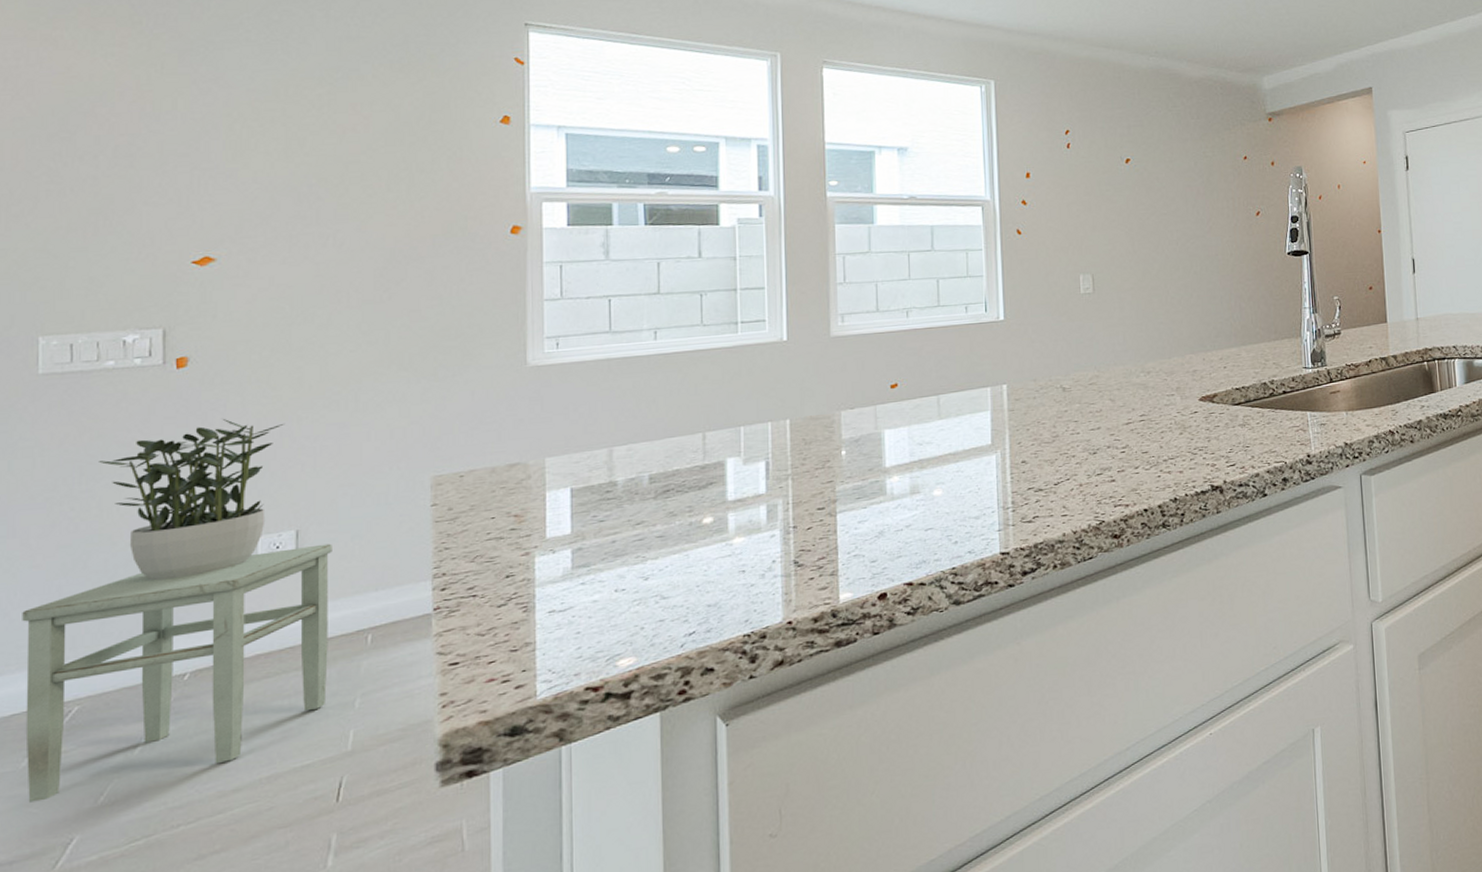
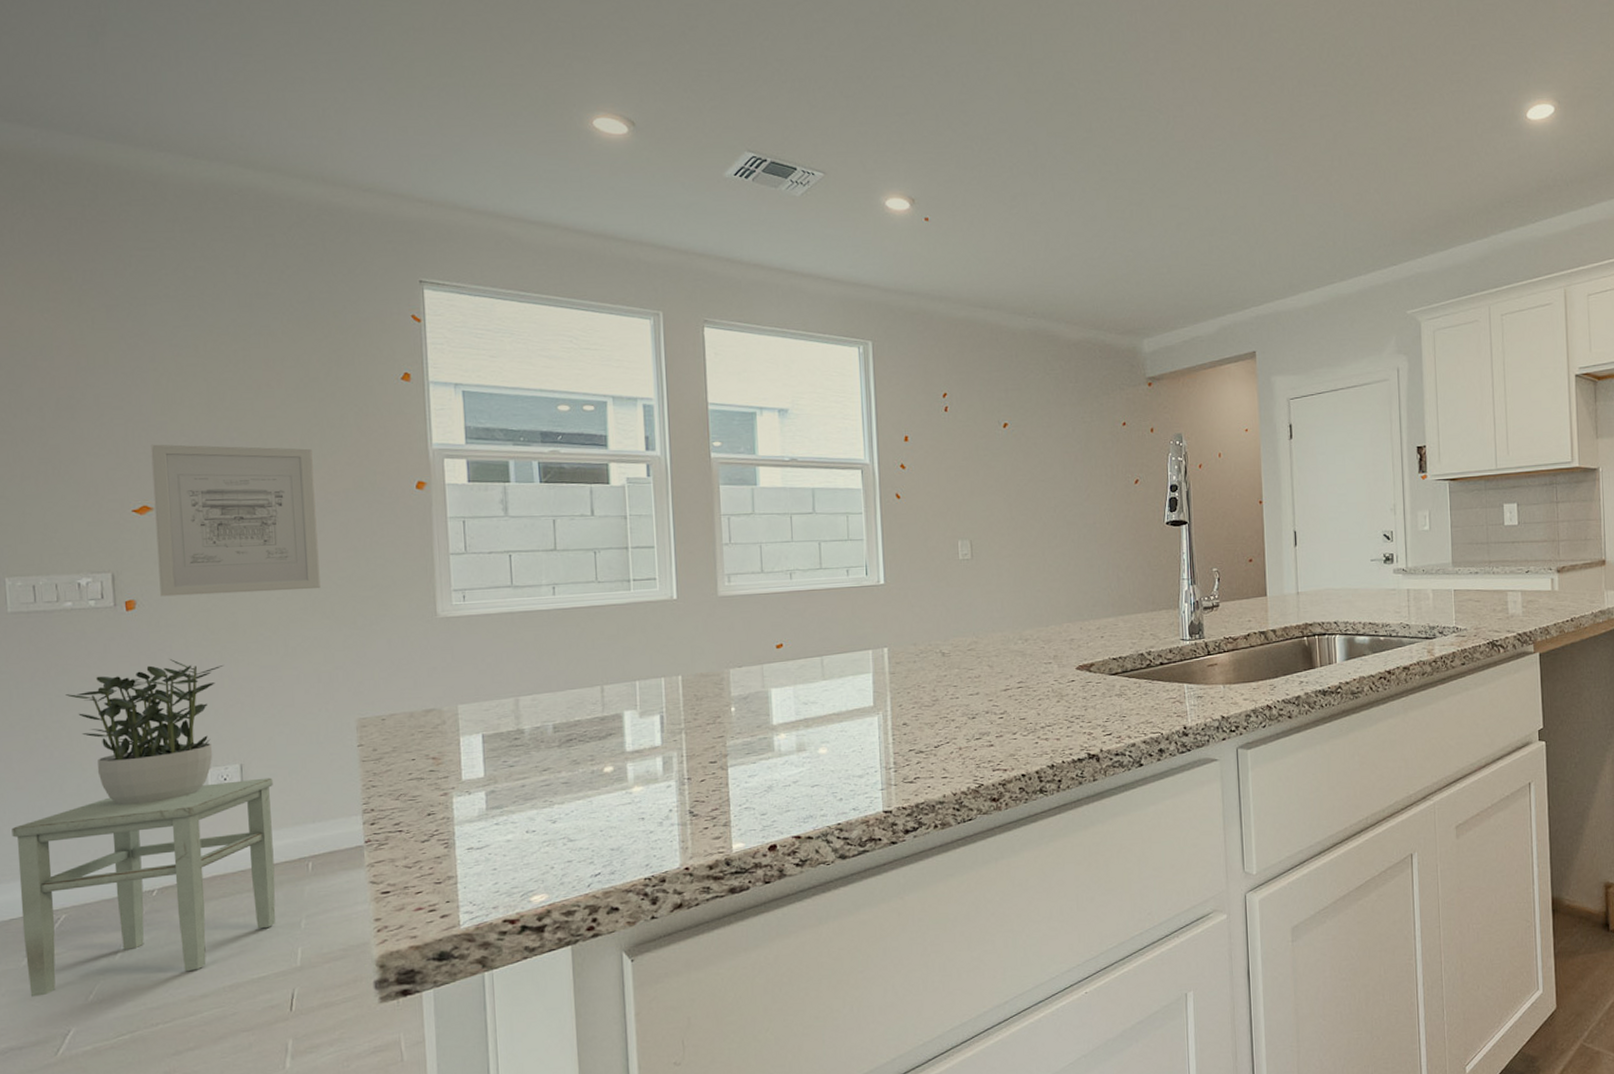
wall art: none [217,192,399,353] -> present [150,444,321,597]

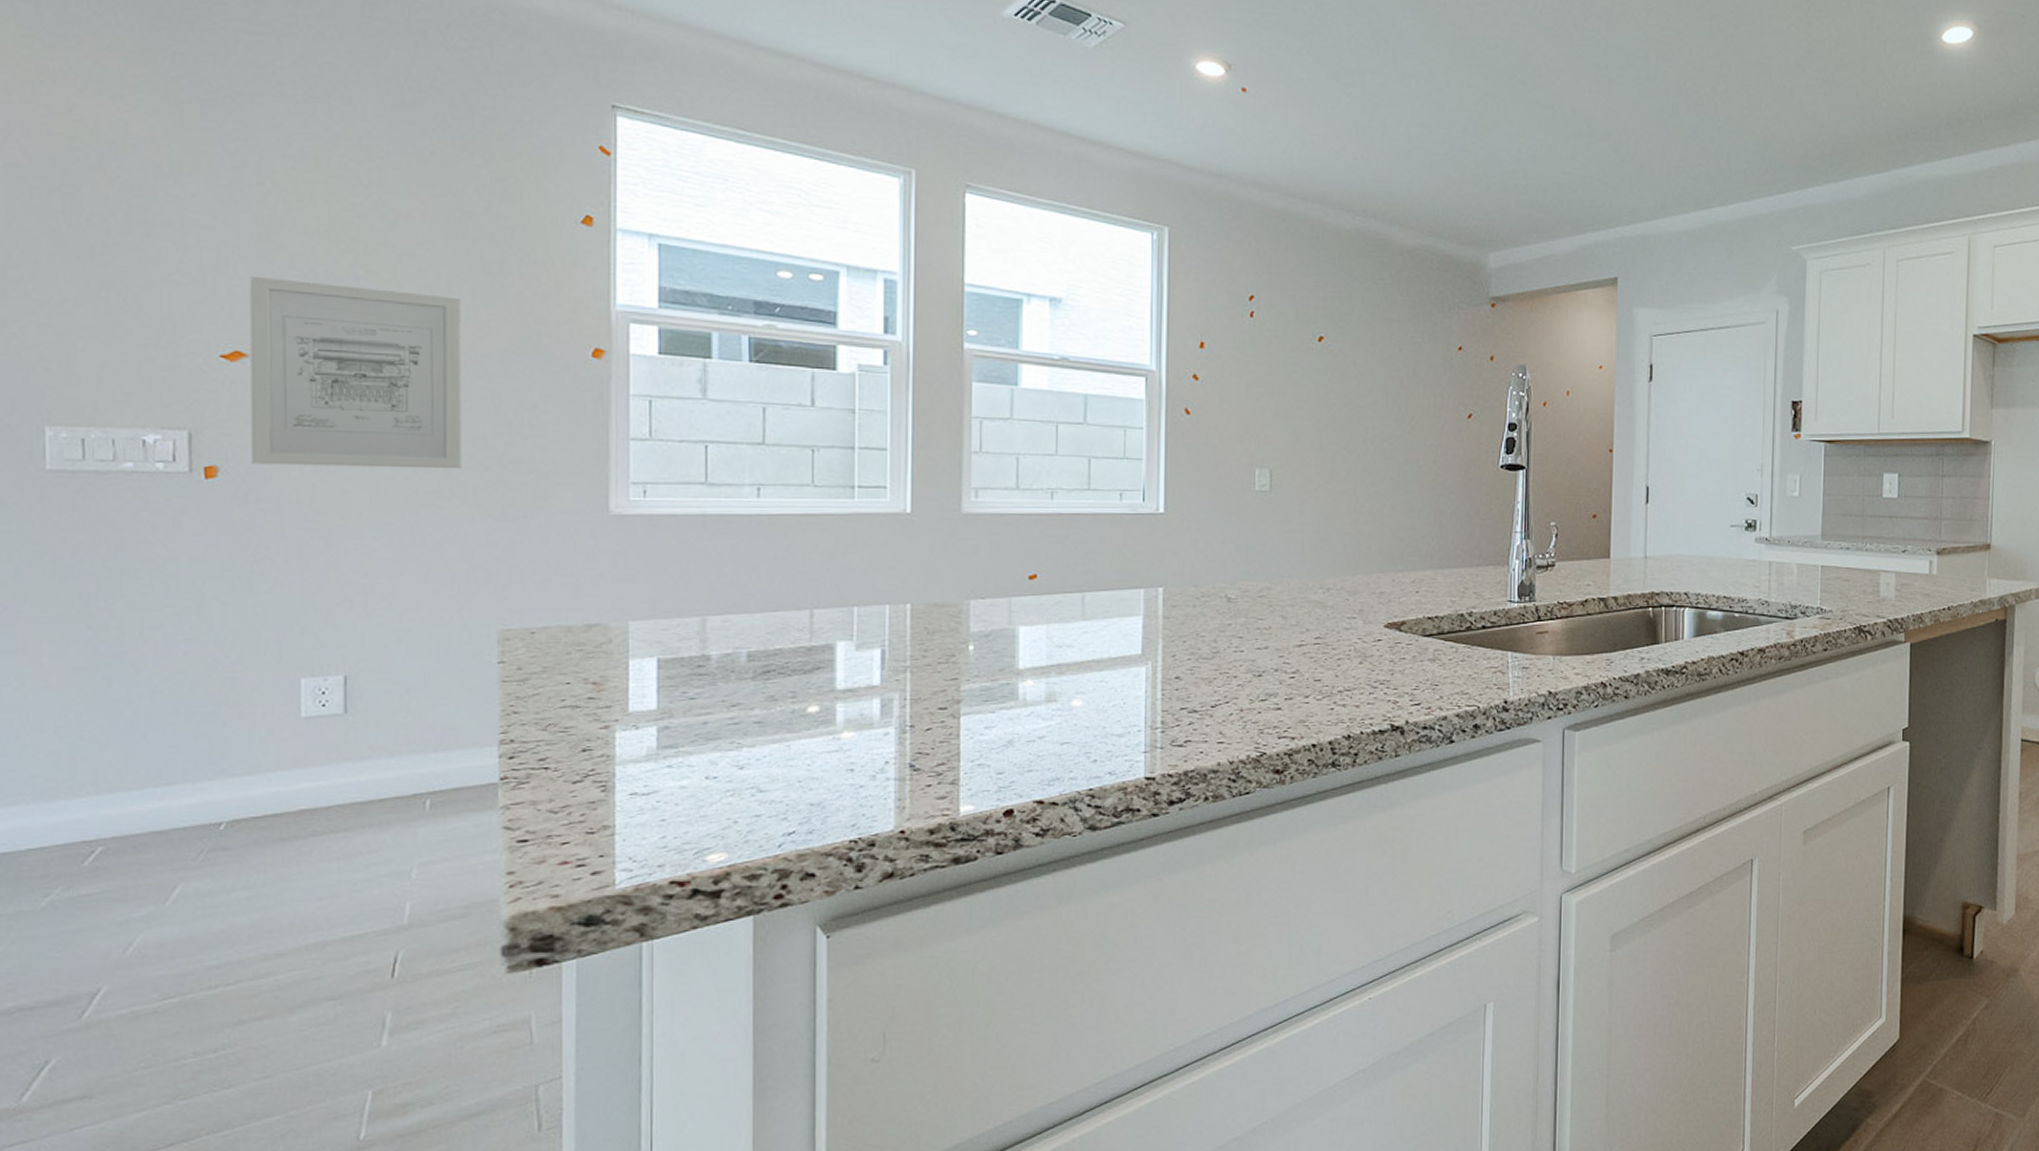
stool: present [12,777,276,997] -> none [36,694,385,946]
potted plant: present [66,659,223,806] -> none [118,542,329,717]

